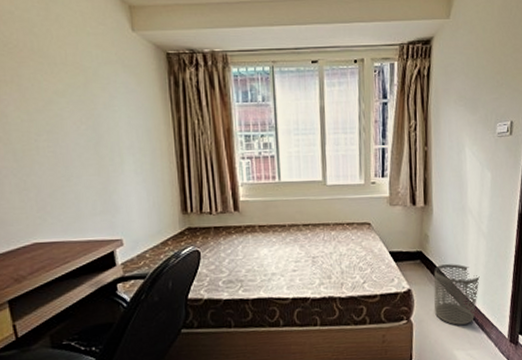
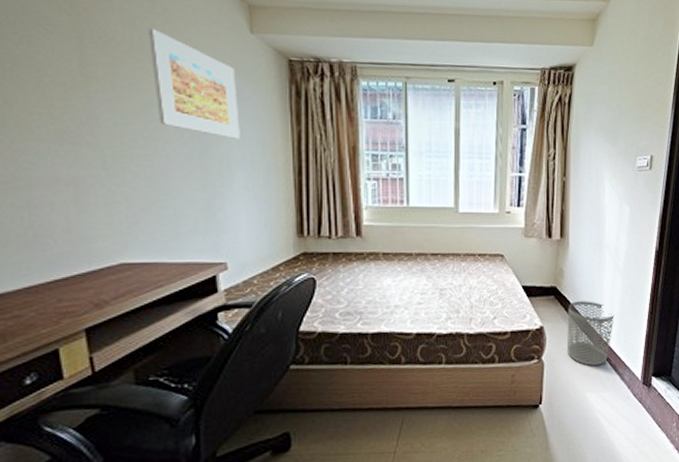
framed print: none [44,34,128,128] -> present [147,28,240,139]

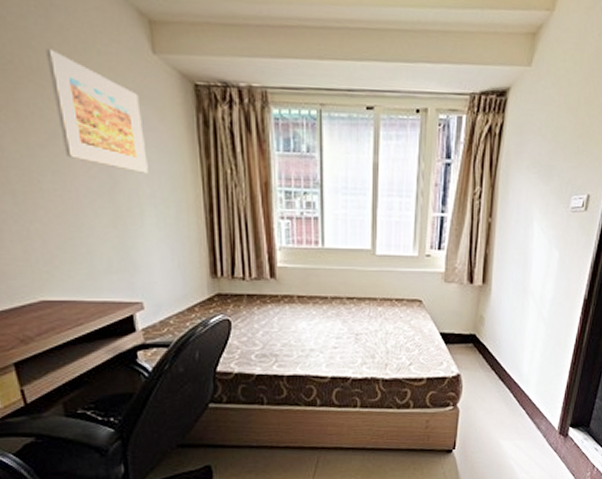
waste bin: present [566,301,615,366] -> none [483,350,535,414]

